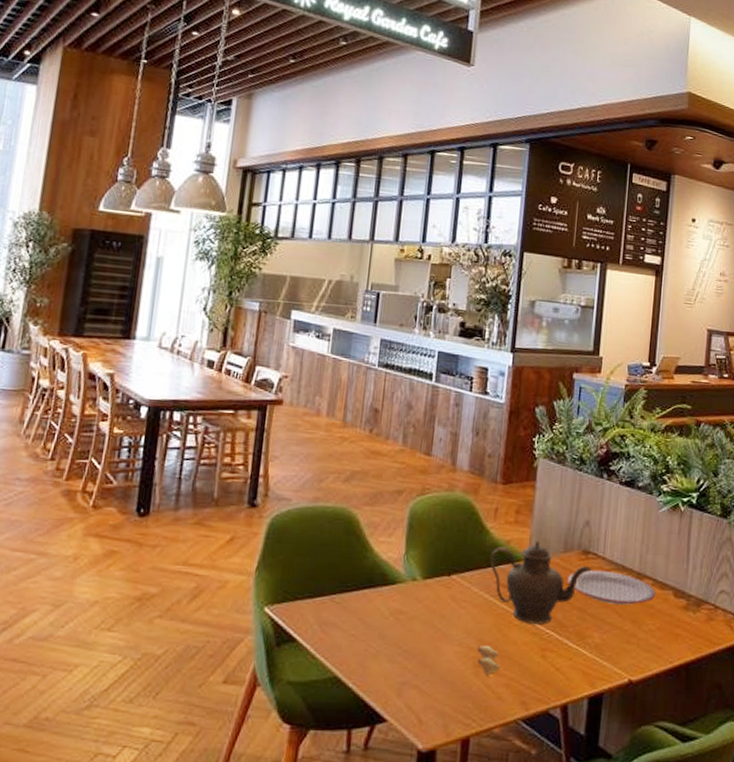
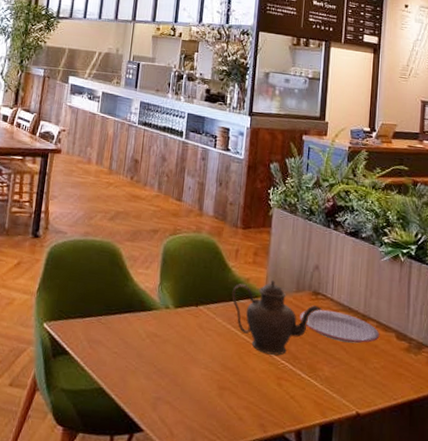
crescent roll: present [476,646,501,676] -> none [220,370,242,399]

